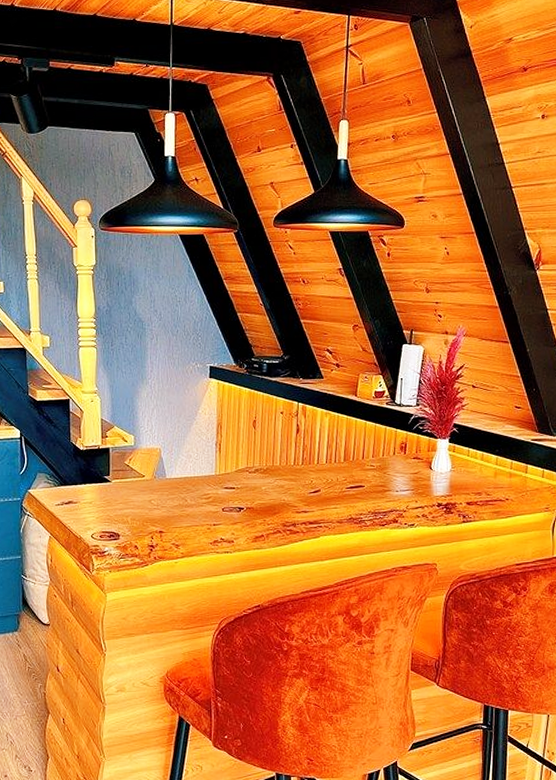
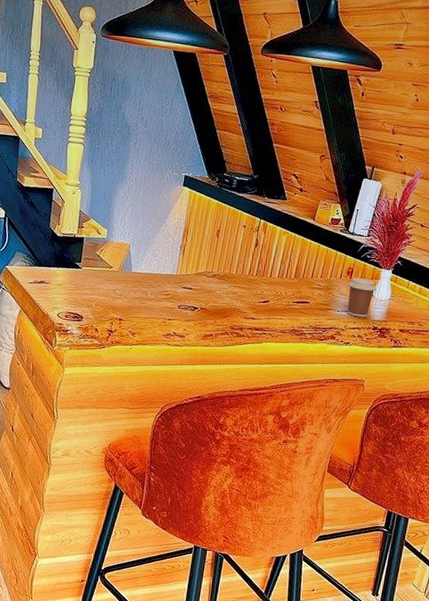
coffee cup: none [404,452,435,495] -> present [347,277,377,318]

